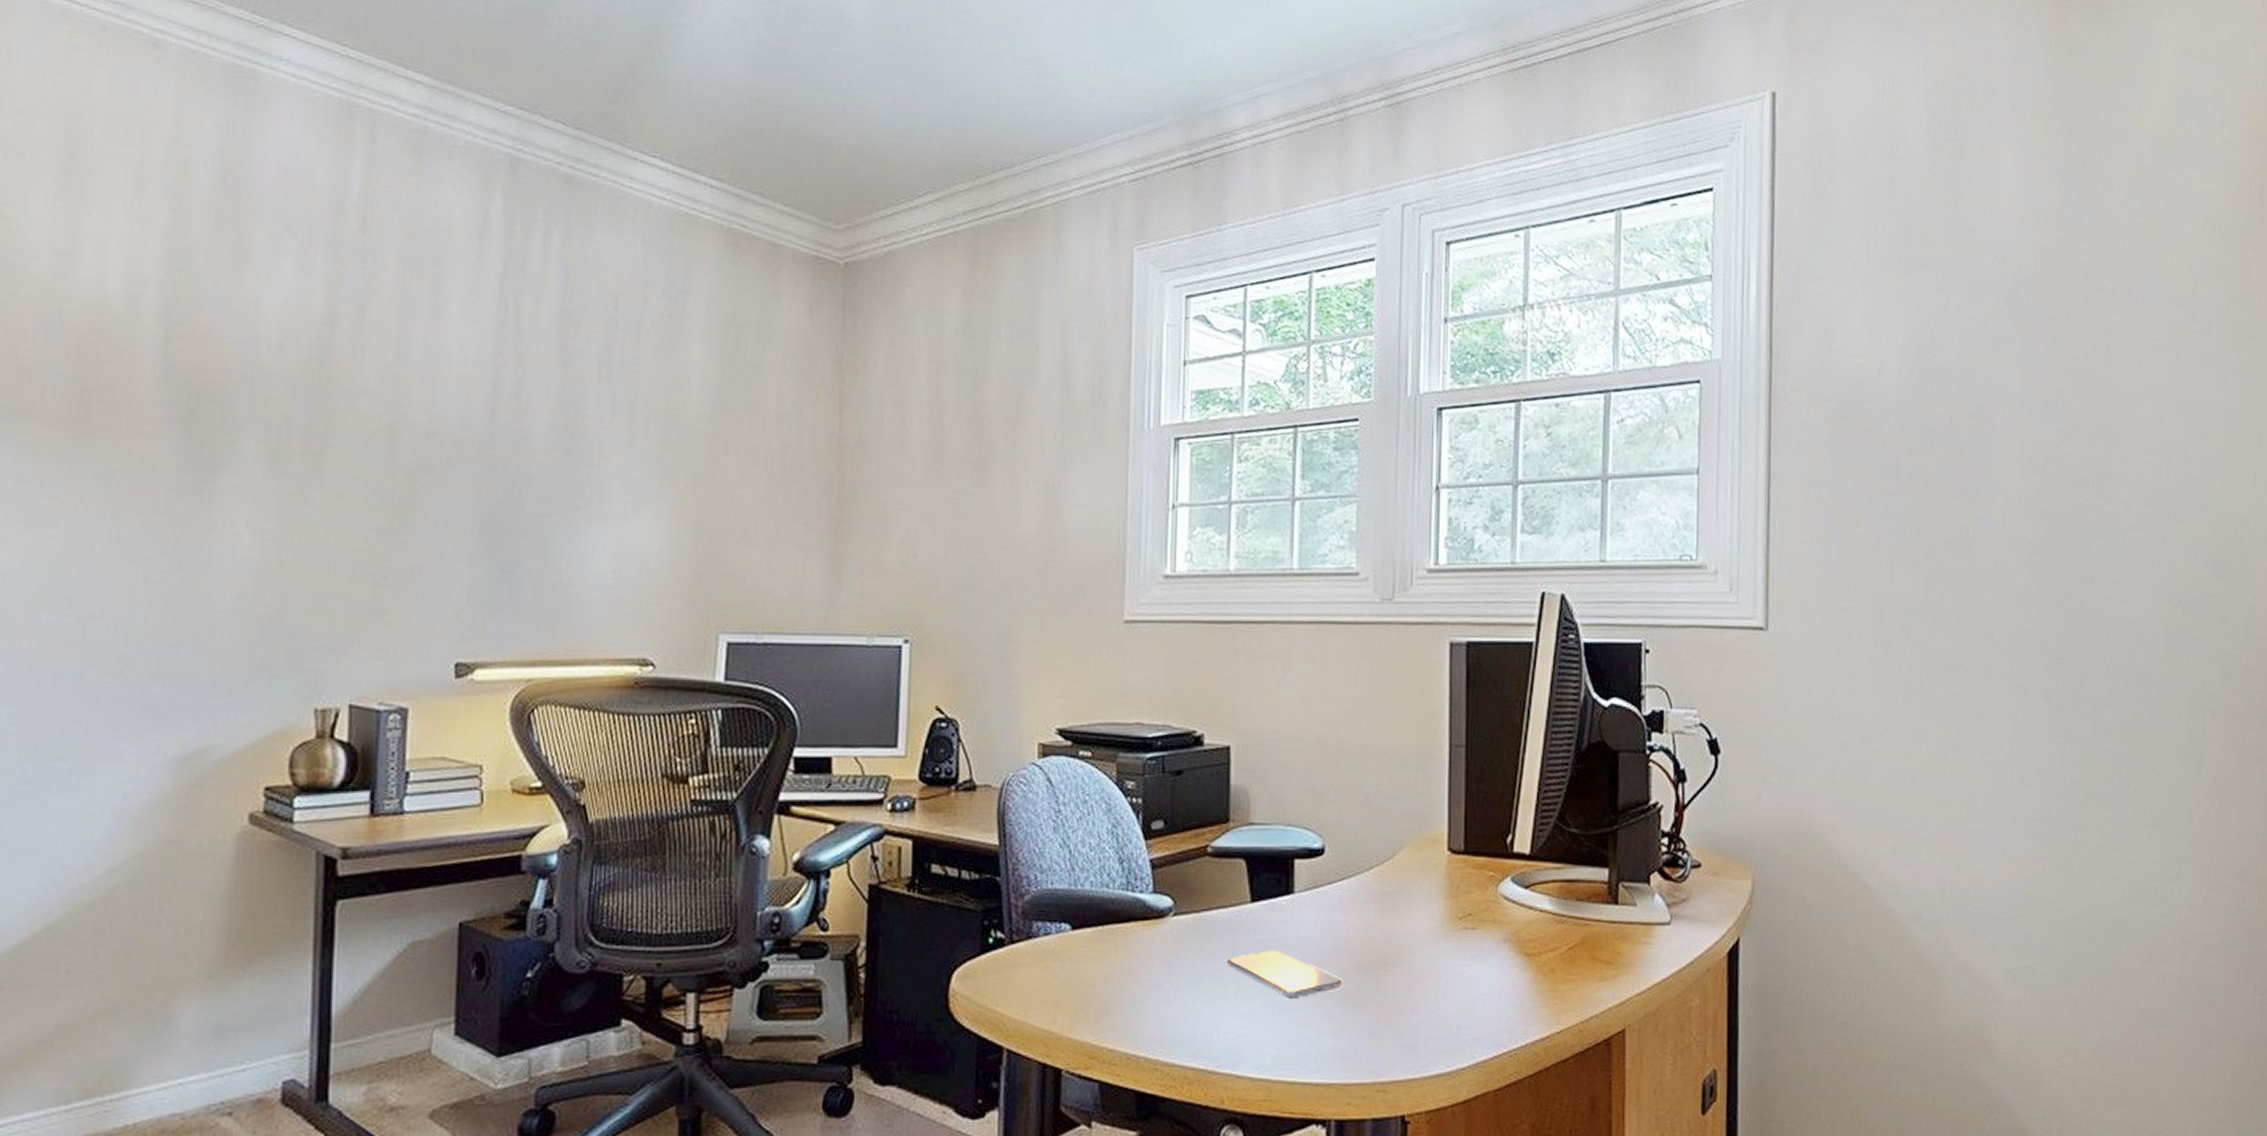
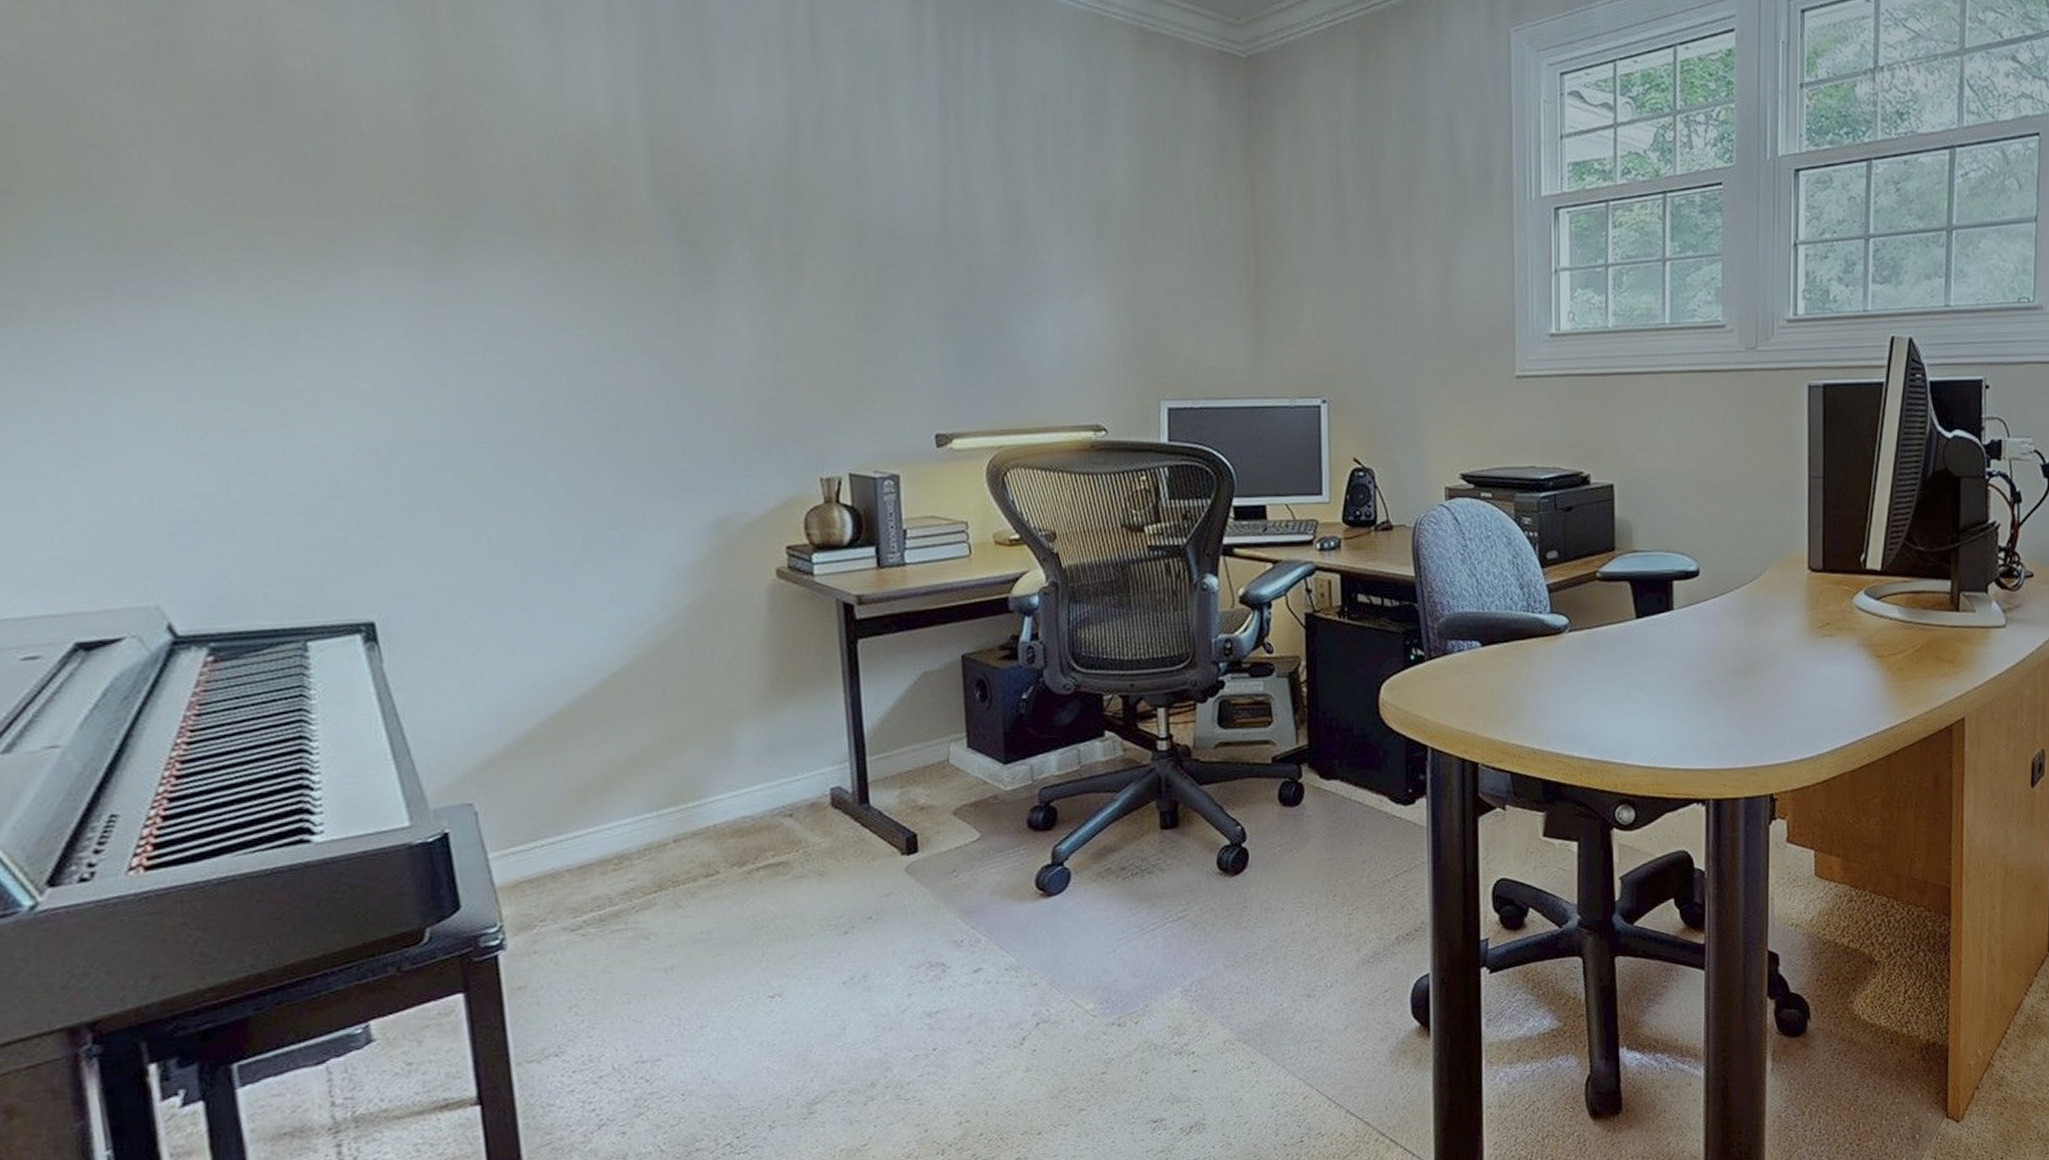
phone: present [1226,950,1343,997] -> none [1616,658,1718,698]

